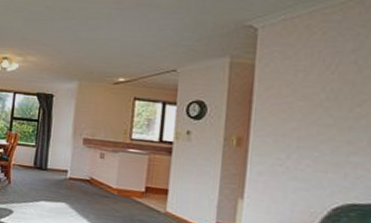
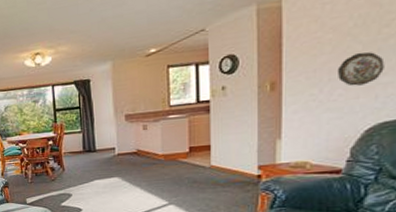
decorative plate: none [306,126,355,161] -> present [336,52,385,86]

